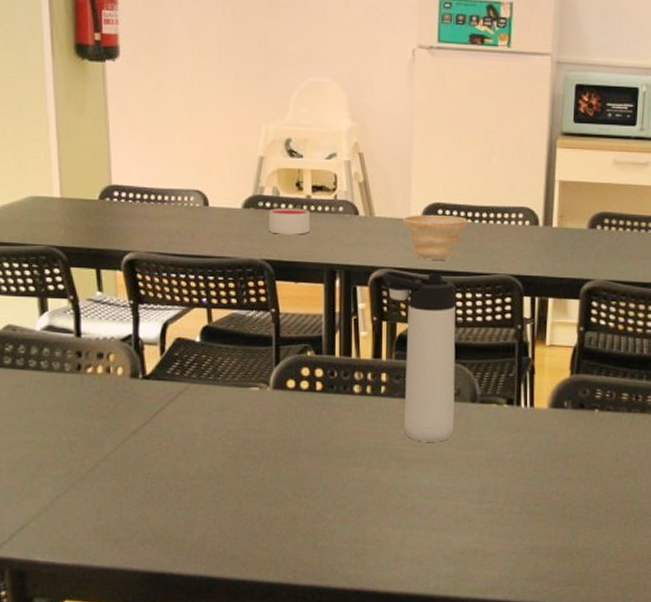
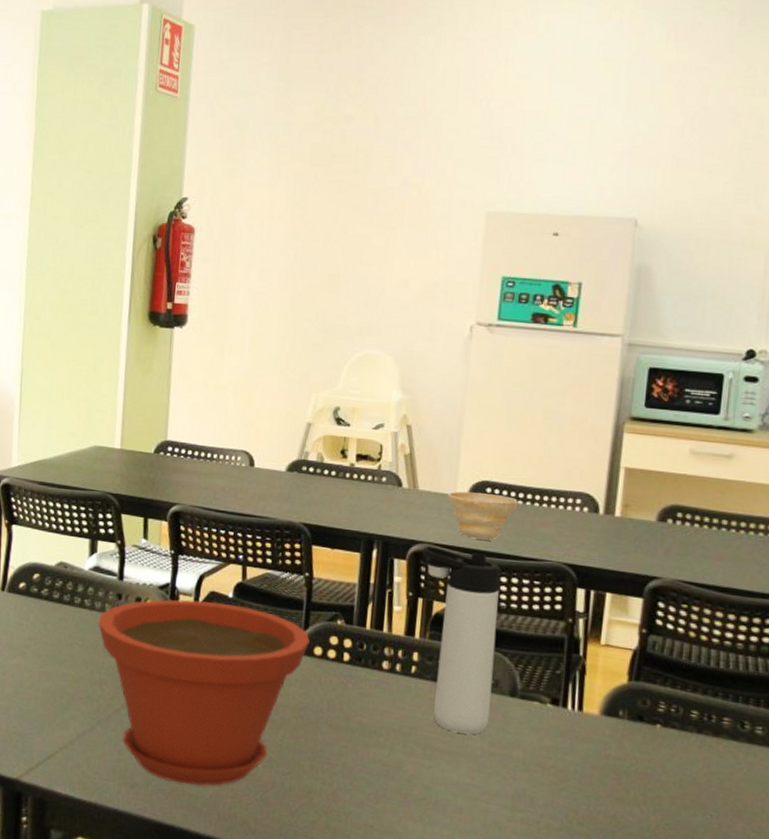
plant pot: none [58,348,282,531] -> present [98,599,310,787]
candle: present [268,207,310,235] -> none [310,473,352,502]

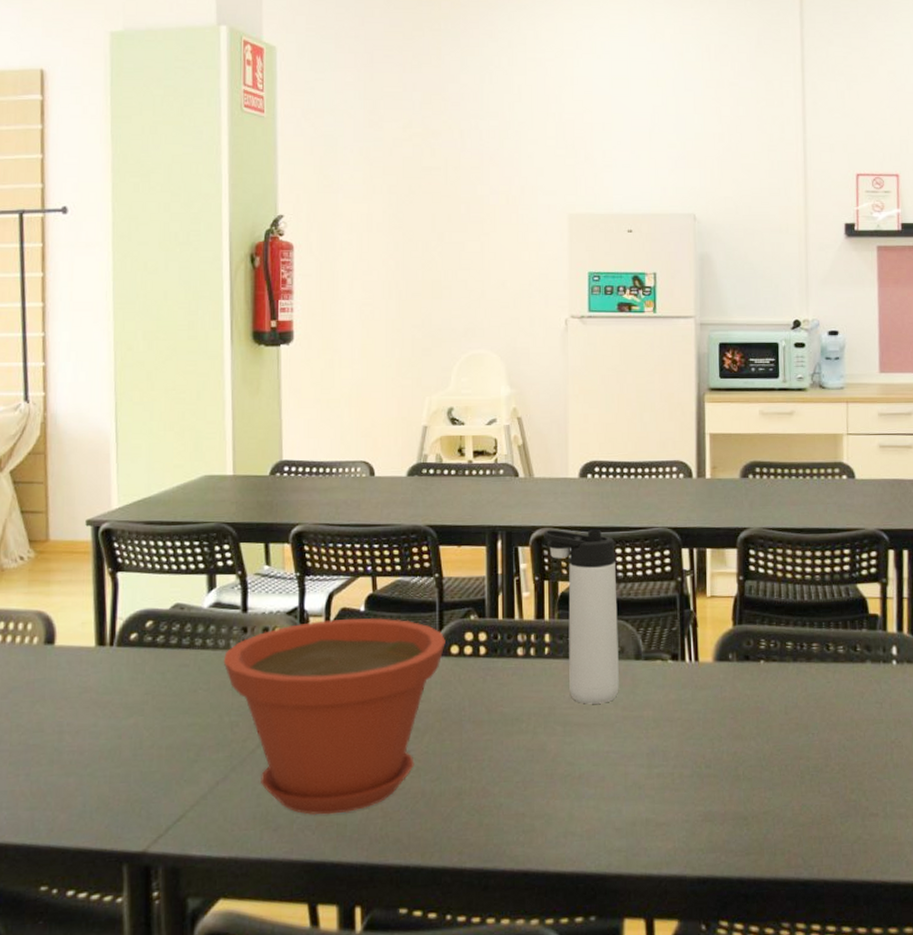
bowl: present [447,491,518,541] -> none [560,472,624,517]

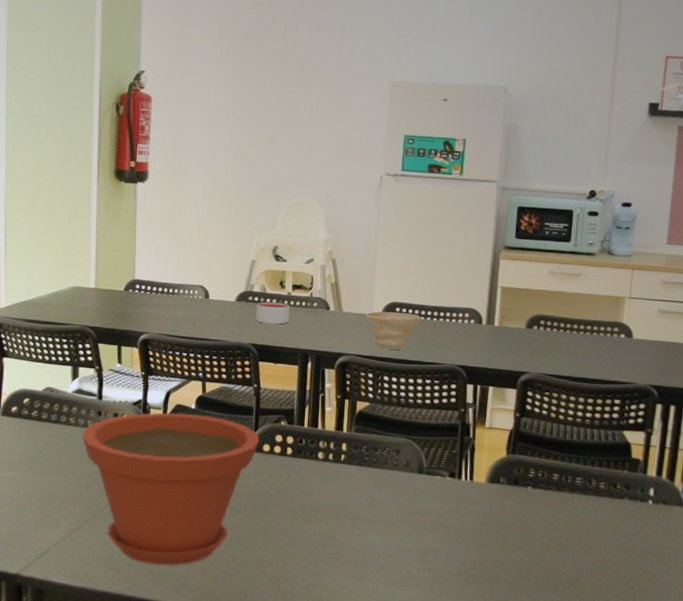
candle: none [431,473,472,500] -> present [255,302,290,324]
thermos bottle: present [544,530,619,704] -> none [347,357,409,506]
bowl: none [560,472,624,517] -> present [365,311,421,350]

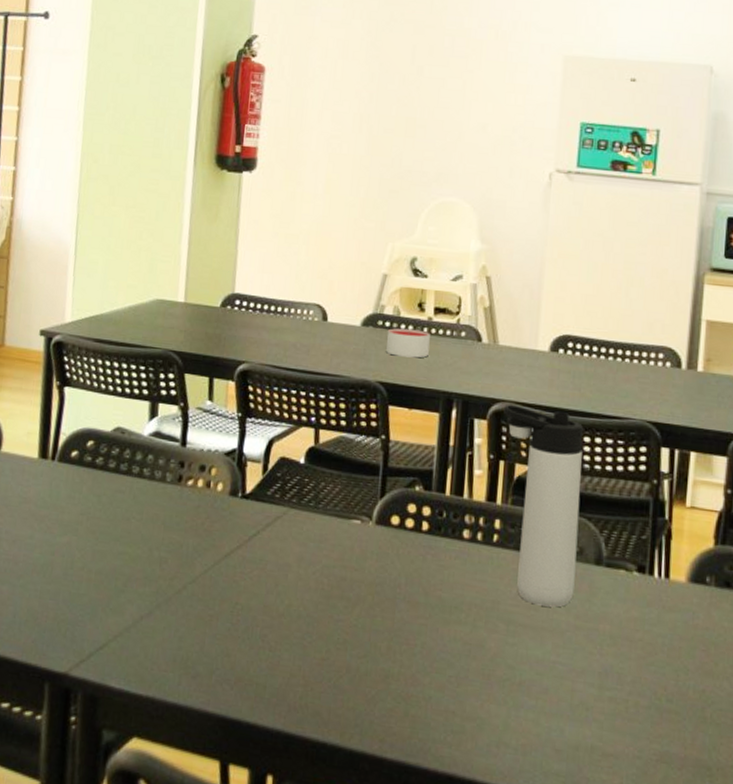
plant pot: present [82,412,259,566] -> none [158,466,386,674]
thermos bottle: none [347,357,409,506] -> present [504,405,584,608]
bowl: present [365,311,421,350] -> none [528,346,600,398]

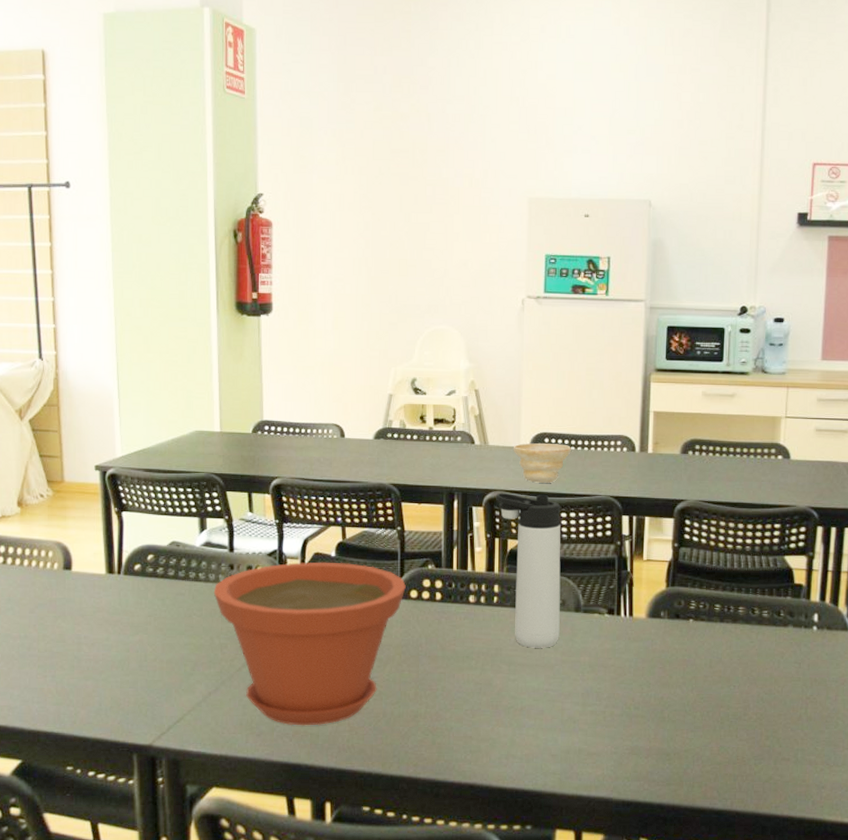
plant pot: none [158,466,386,674] -> present [213,562,406,726]
candle: present [386,328,430,358] -> none [395,438,432,462]
bowl: none [528,346,600,398] -> present [513,442,571,483]

